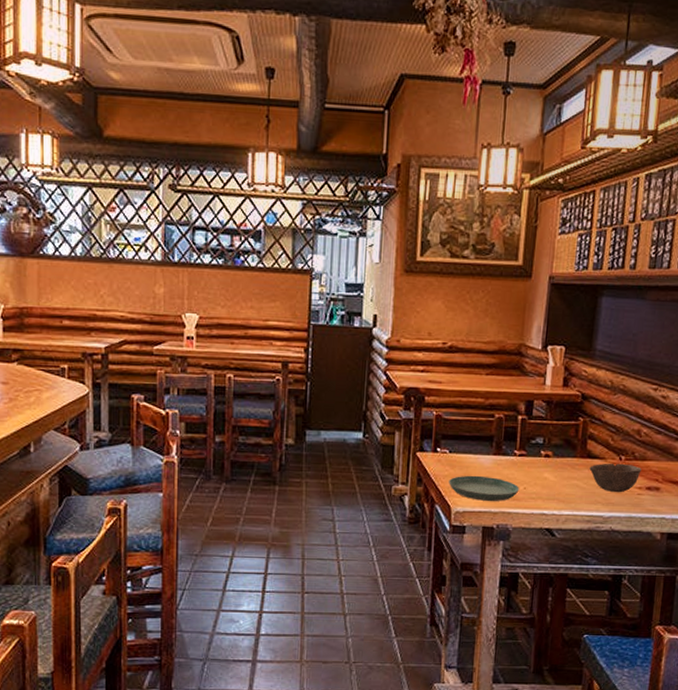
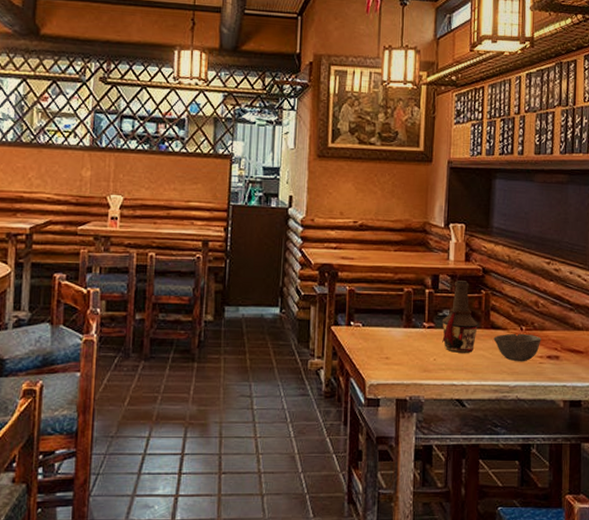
saucer: present [448,475,520,501] -> none [362,348,430,373]
bottle: none [534,407,573,482] -> present [442,280,478,353]

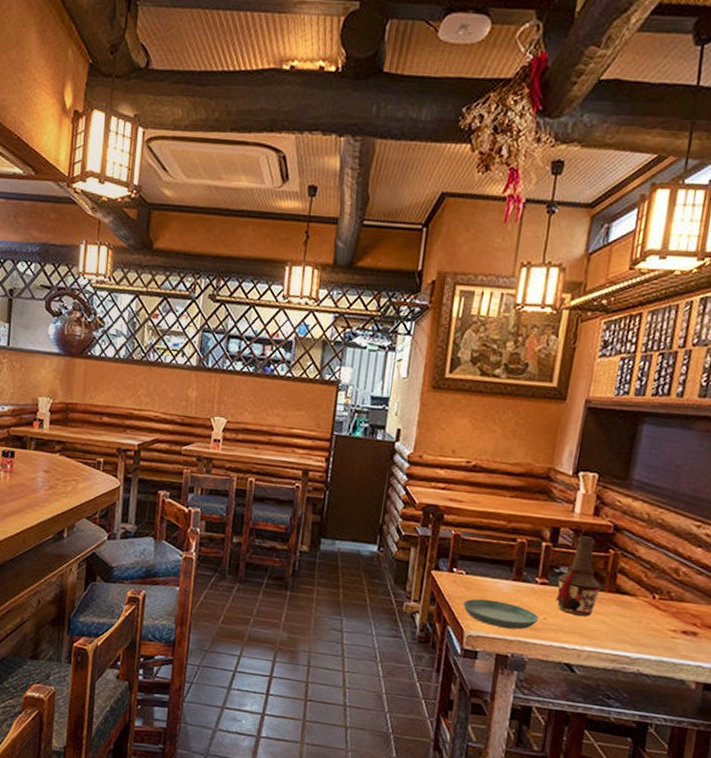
saucer: none [362,348,430,373] -> present [463,599,539,630]
bowl: present [493,333,541,362] -> none [617,600,678,634]

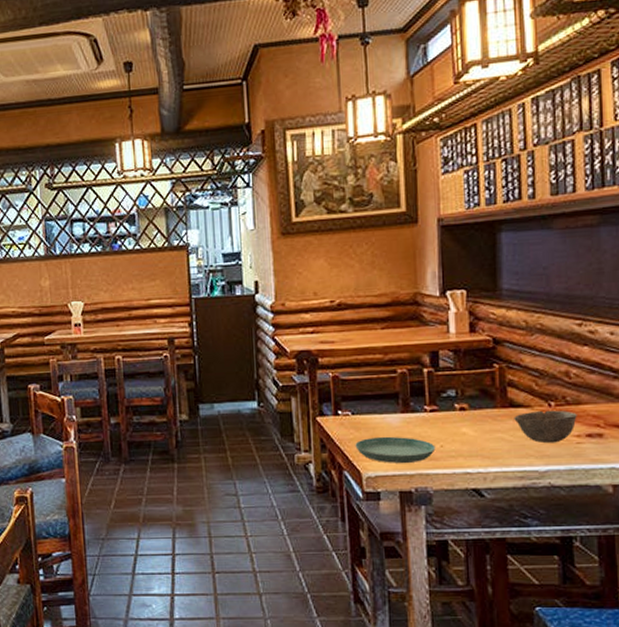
bottle: present [555,536,601,616] -> none [446,355,492,437]
bowl: none [617,600,678,634] -> present [514,410,577,444]

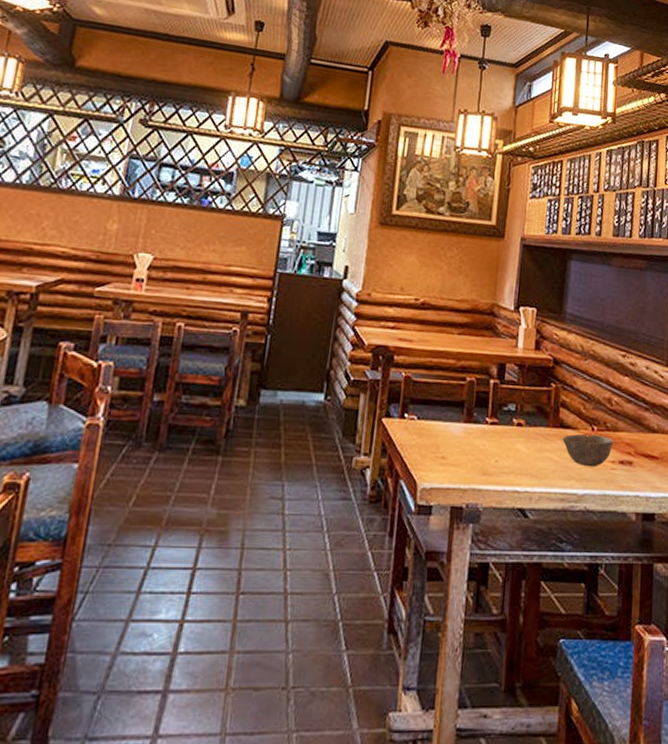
saucer: present [355,436,436,463] -> none [415,445,491,476]

